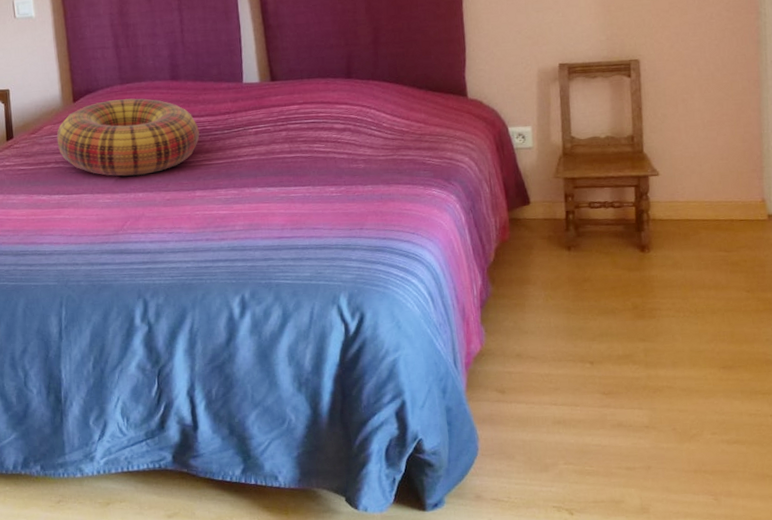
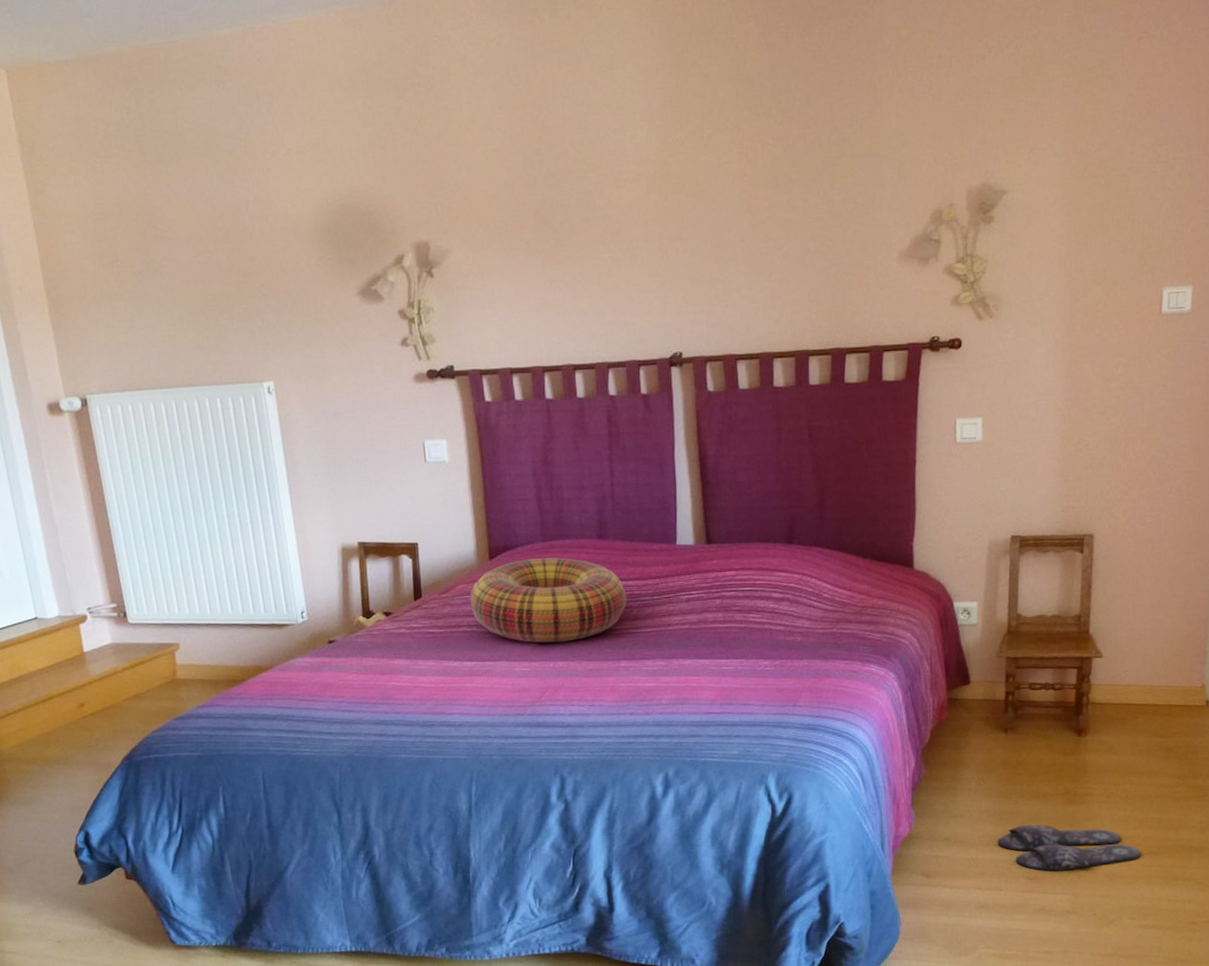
slippers: none [569,339,717,386] -> present [997,824,1141,871]

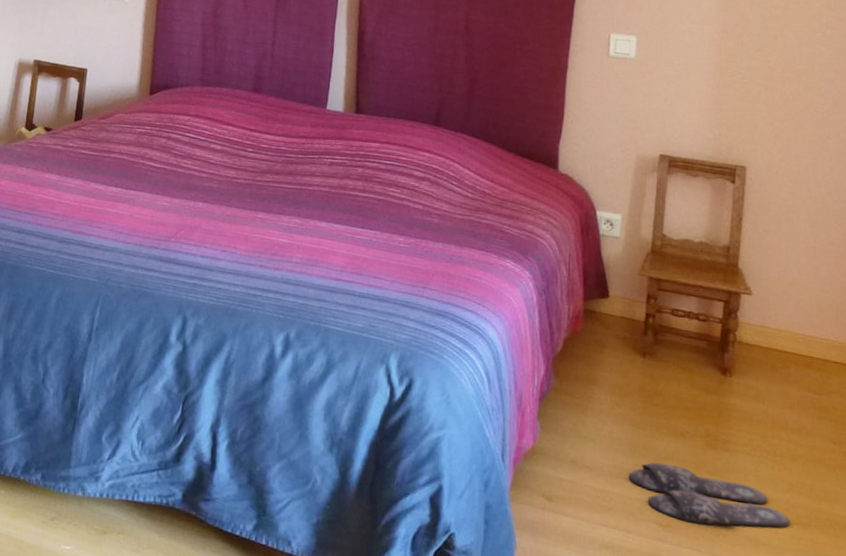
cushion: present [470,557,627,643] -> none [125,100,273,185]

